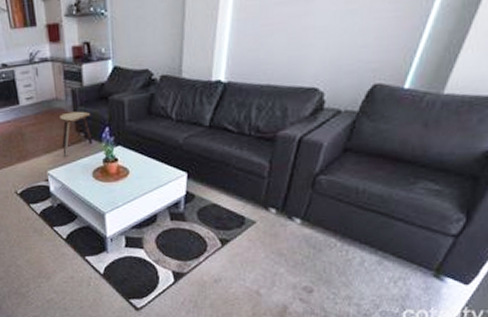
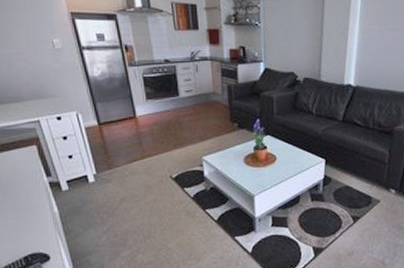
stool: present [58,111,93,157] -> none [215,104,245,144]

